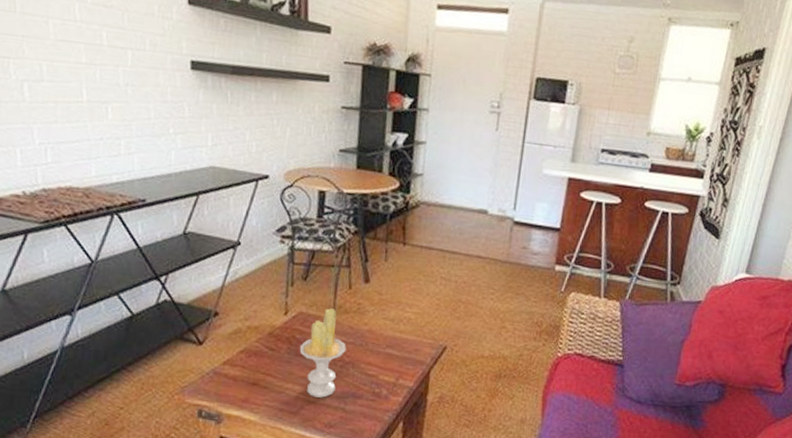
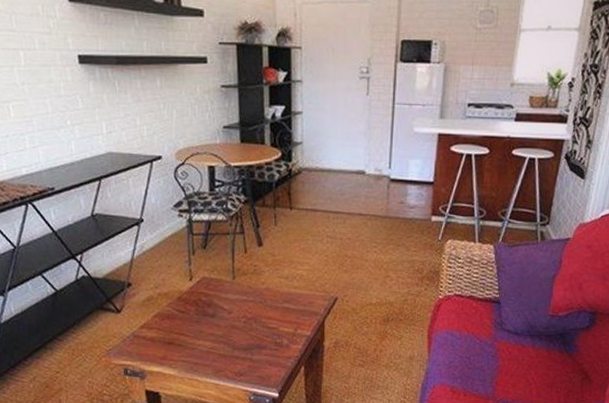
candle: present [299,308,346,398] -> none [206,272,248,351]

